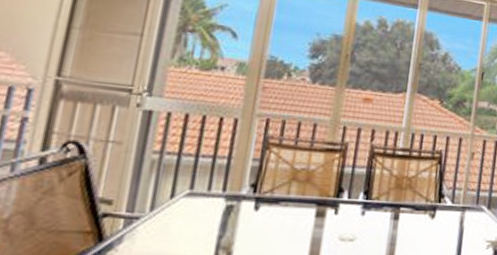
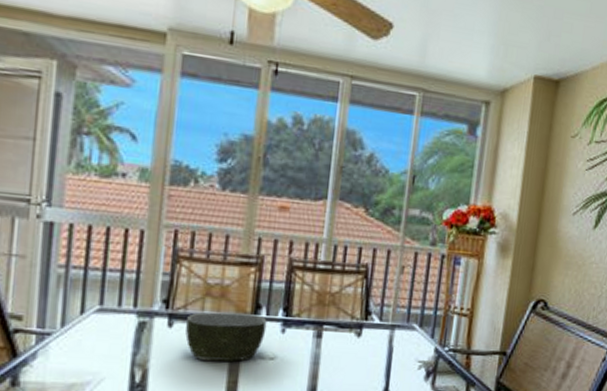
bowl: none [270,195,349,244] -> present [185,312,267,362]

